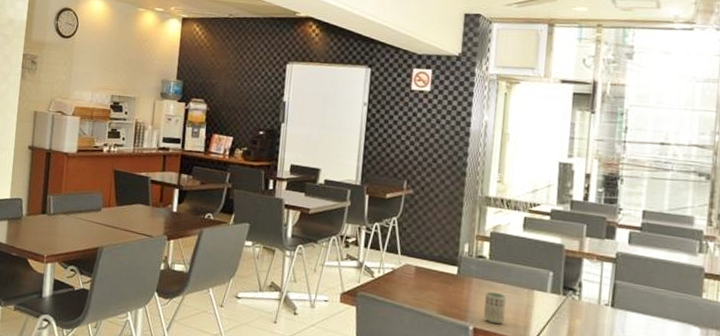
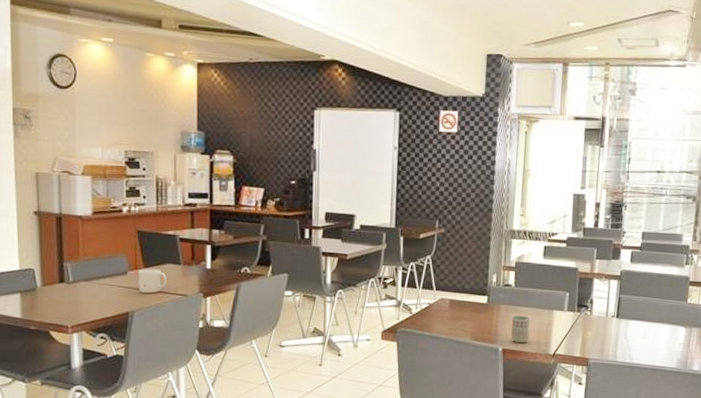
mug: none [109,207,136,232] -> present [137,269,167,294]

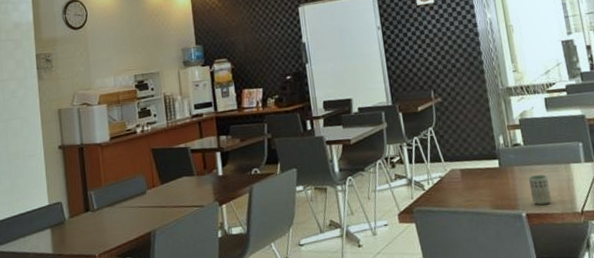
mug: present [137,269,167,294] -> none [155,184,183,211]

